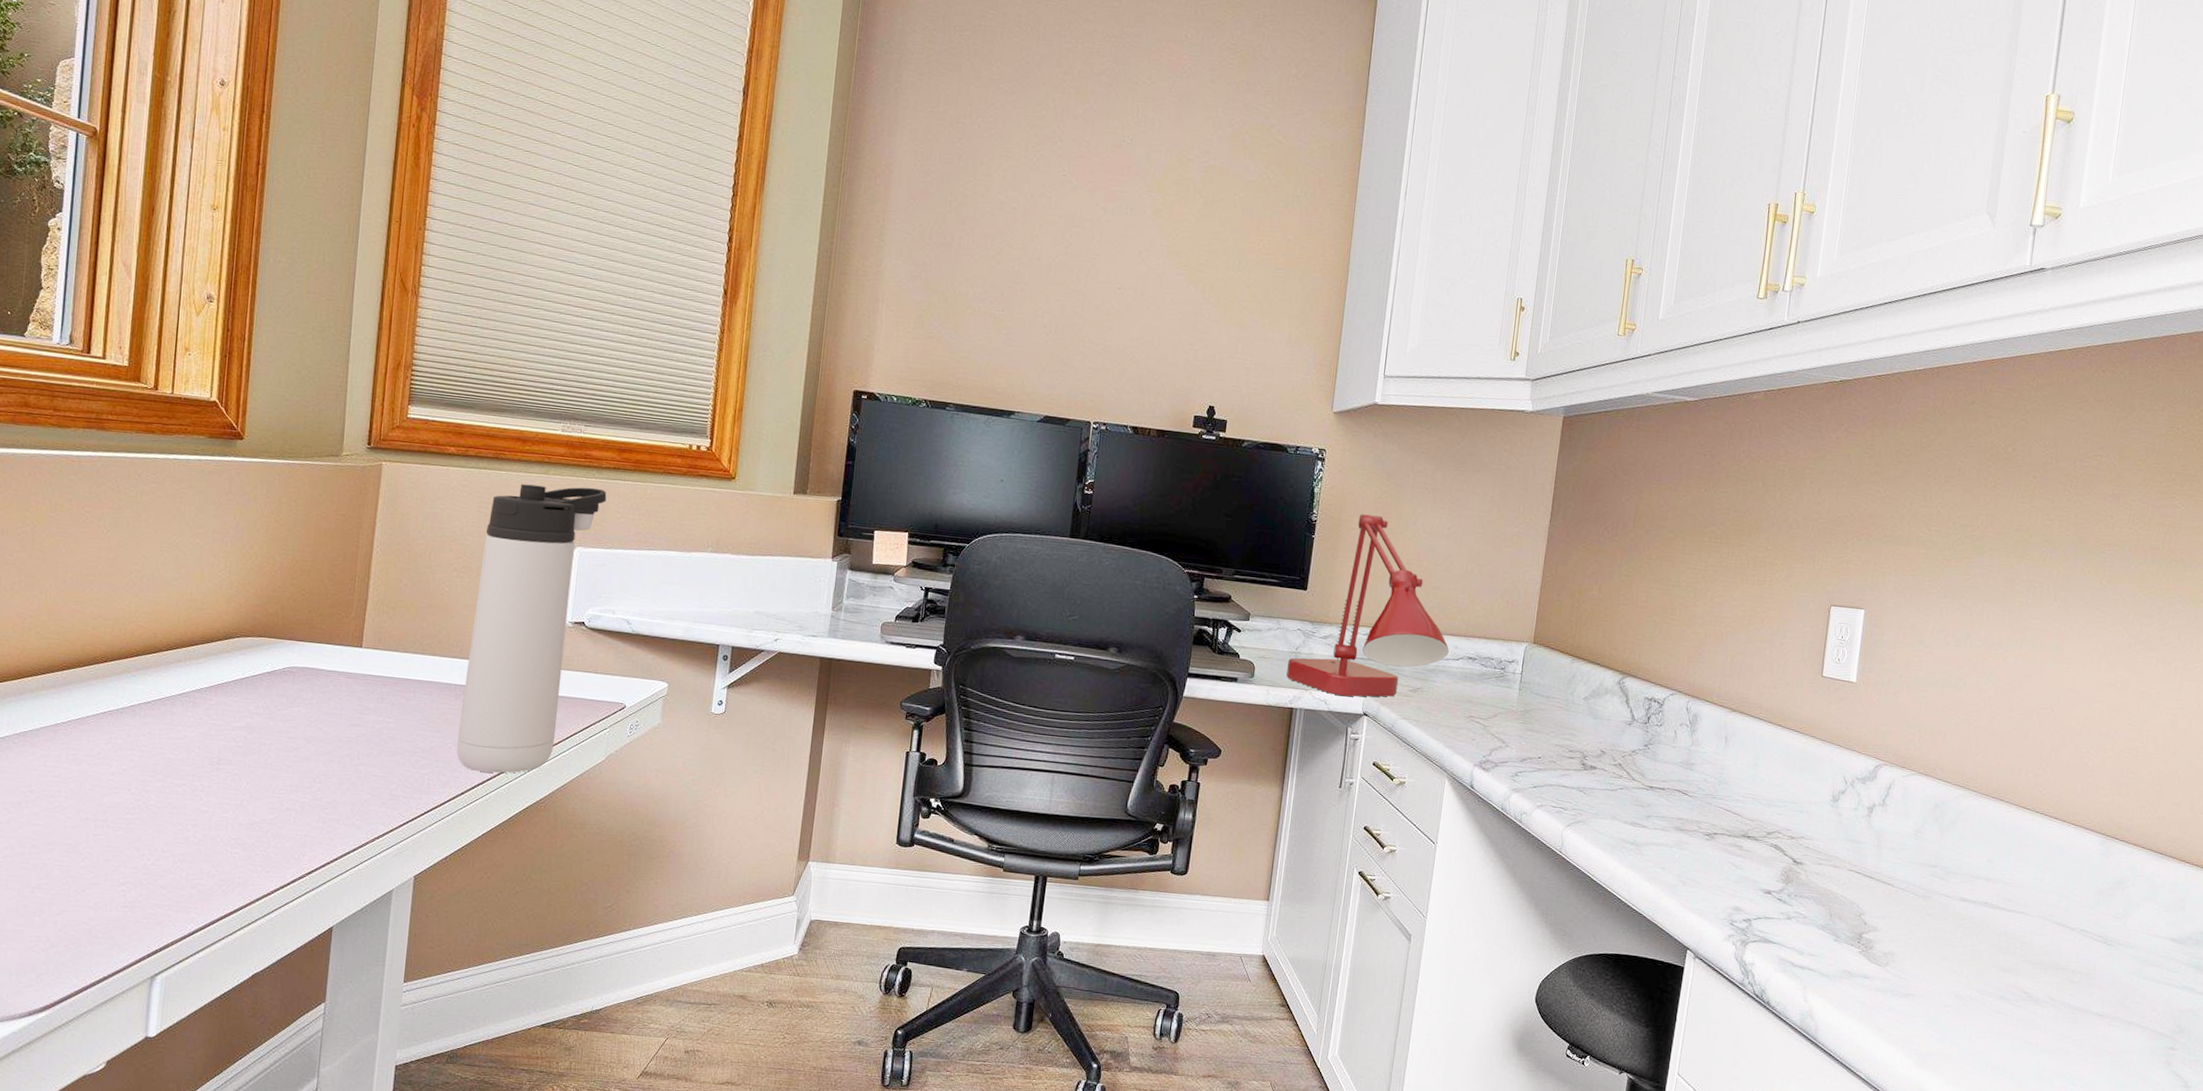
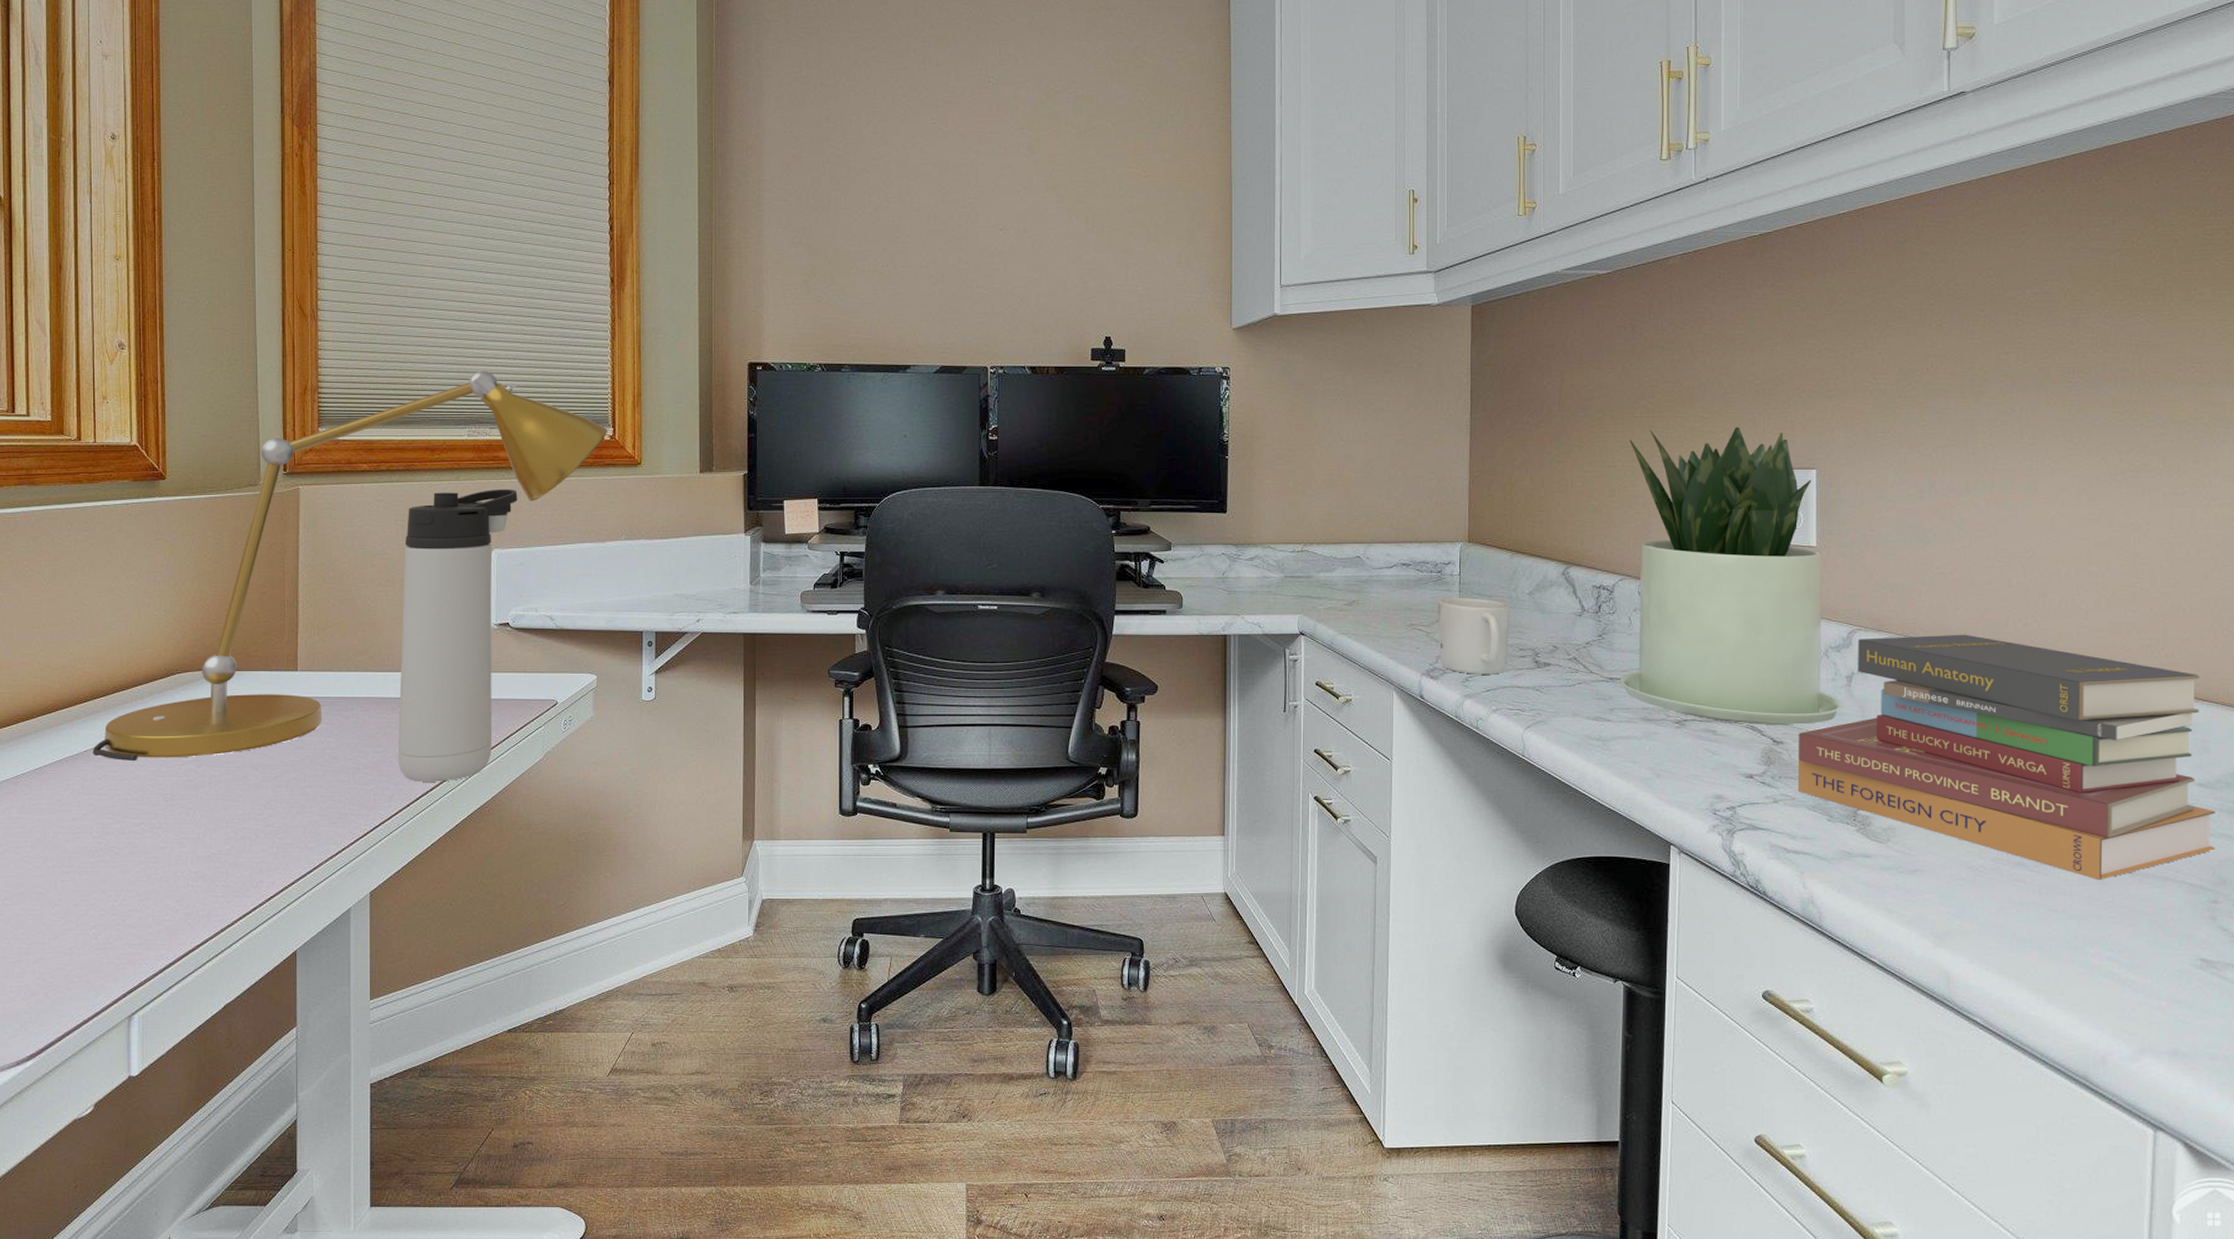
desk lamp: none [139,367,705,724] -> present [93,370,607,761]
desk lamp: present [1286,514,1449,697] -> none [1216,429,1381,618]
mug: none [1493,694,1565,772] -> present [1438,598,1510,675]
planter: none [1658,554,1862,849] -> present [1619,426,1843,724]
books: none [1810,773,2186,1020] -> present [1797,634,2216,881]

